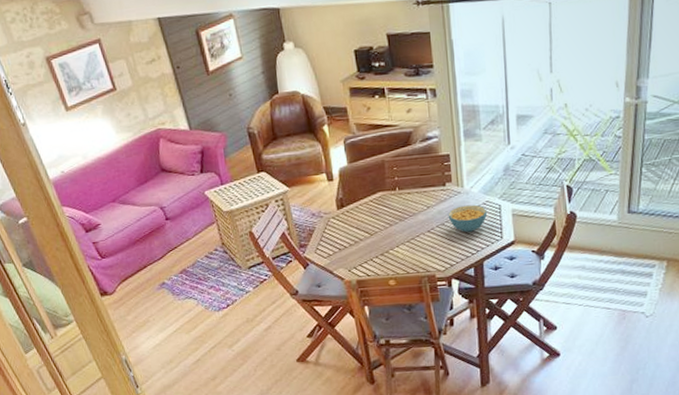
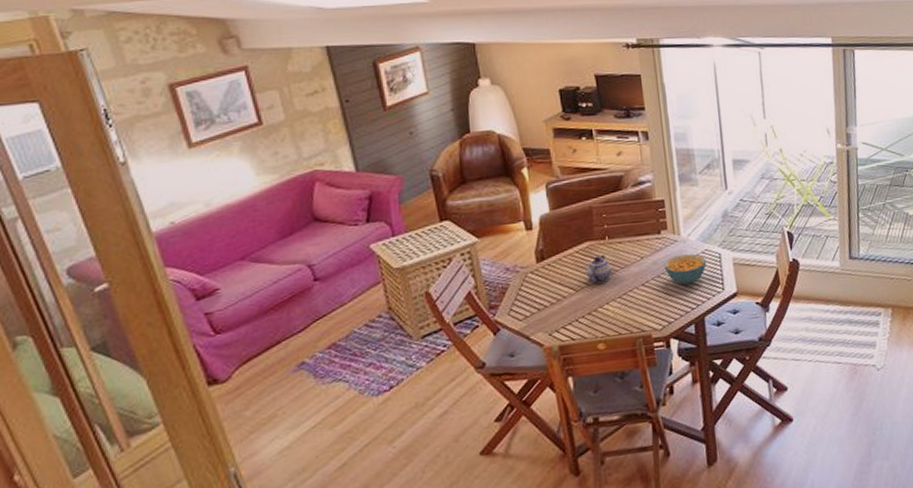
teapot: none [379,203,402,229] -> present [585,254,612,284]

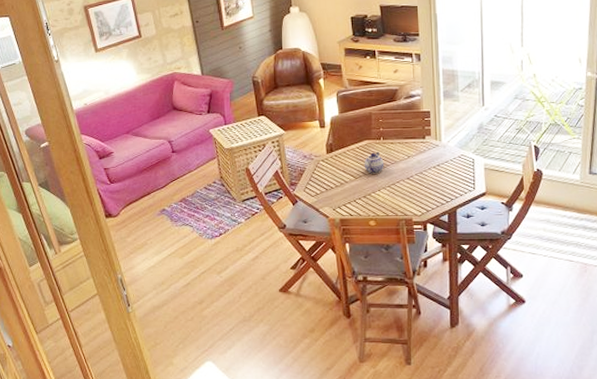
cereal bowl: present [664,253,707,285] -> none [426,157,462,182]

